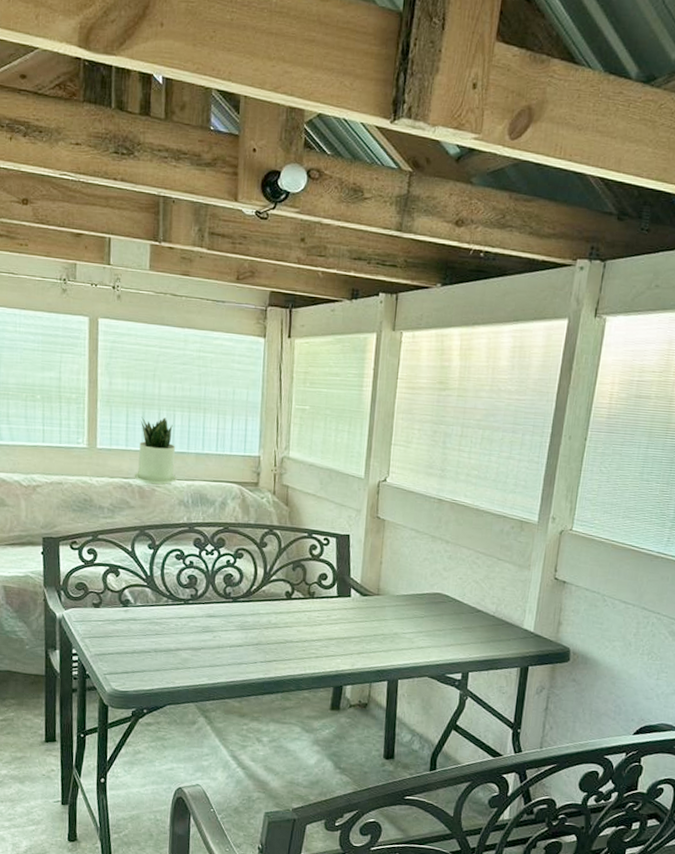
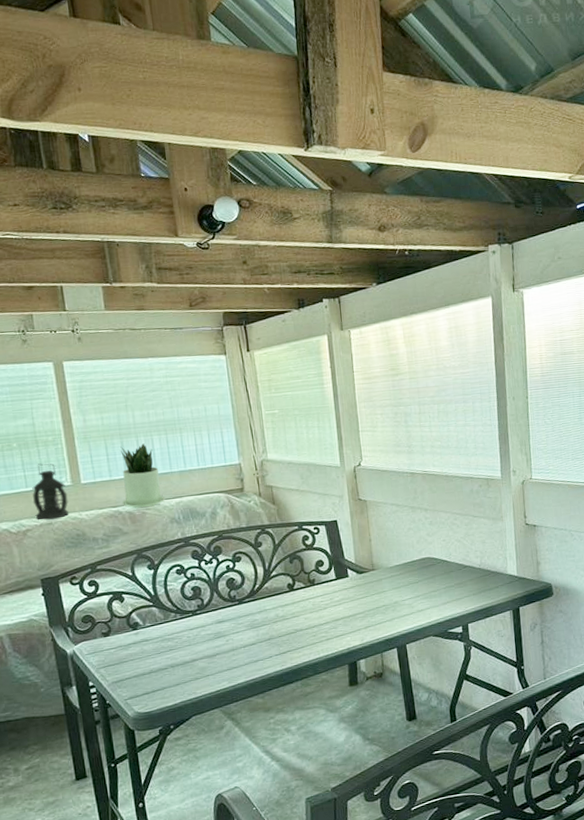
lantern: none [47,420,82,480] -> present [32,463,69,520]

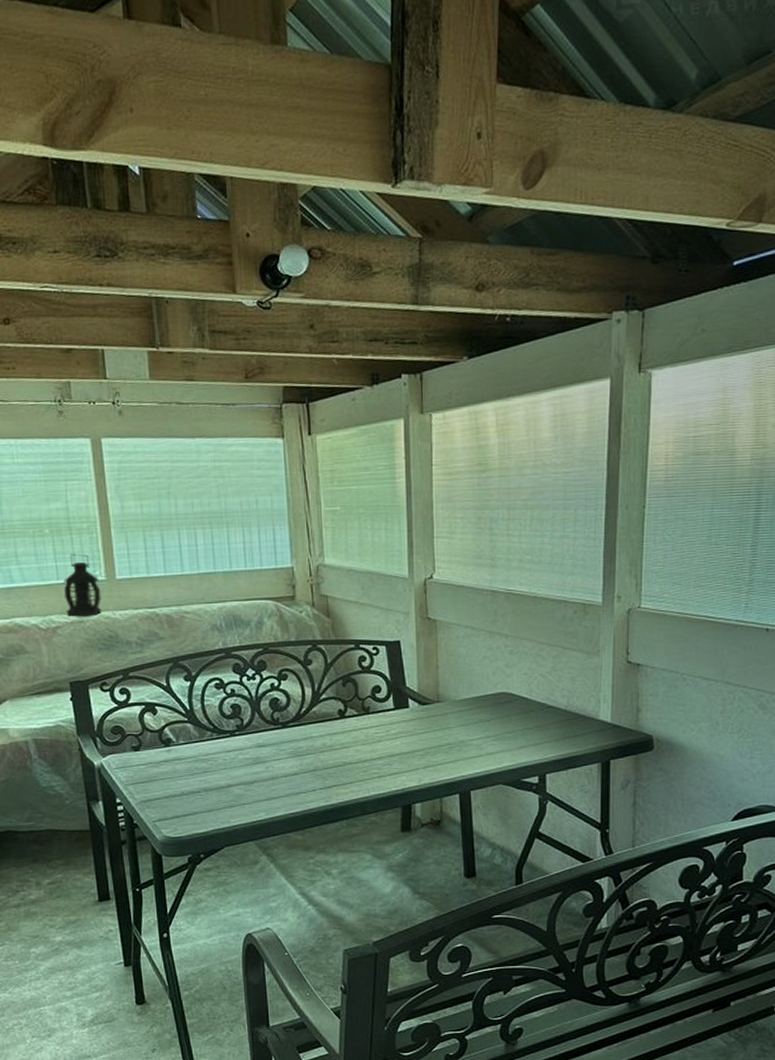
planter: present [120,443,164,508] -> none [159,537,206,611]

